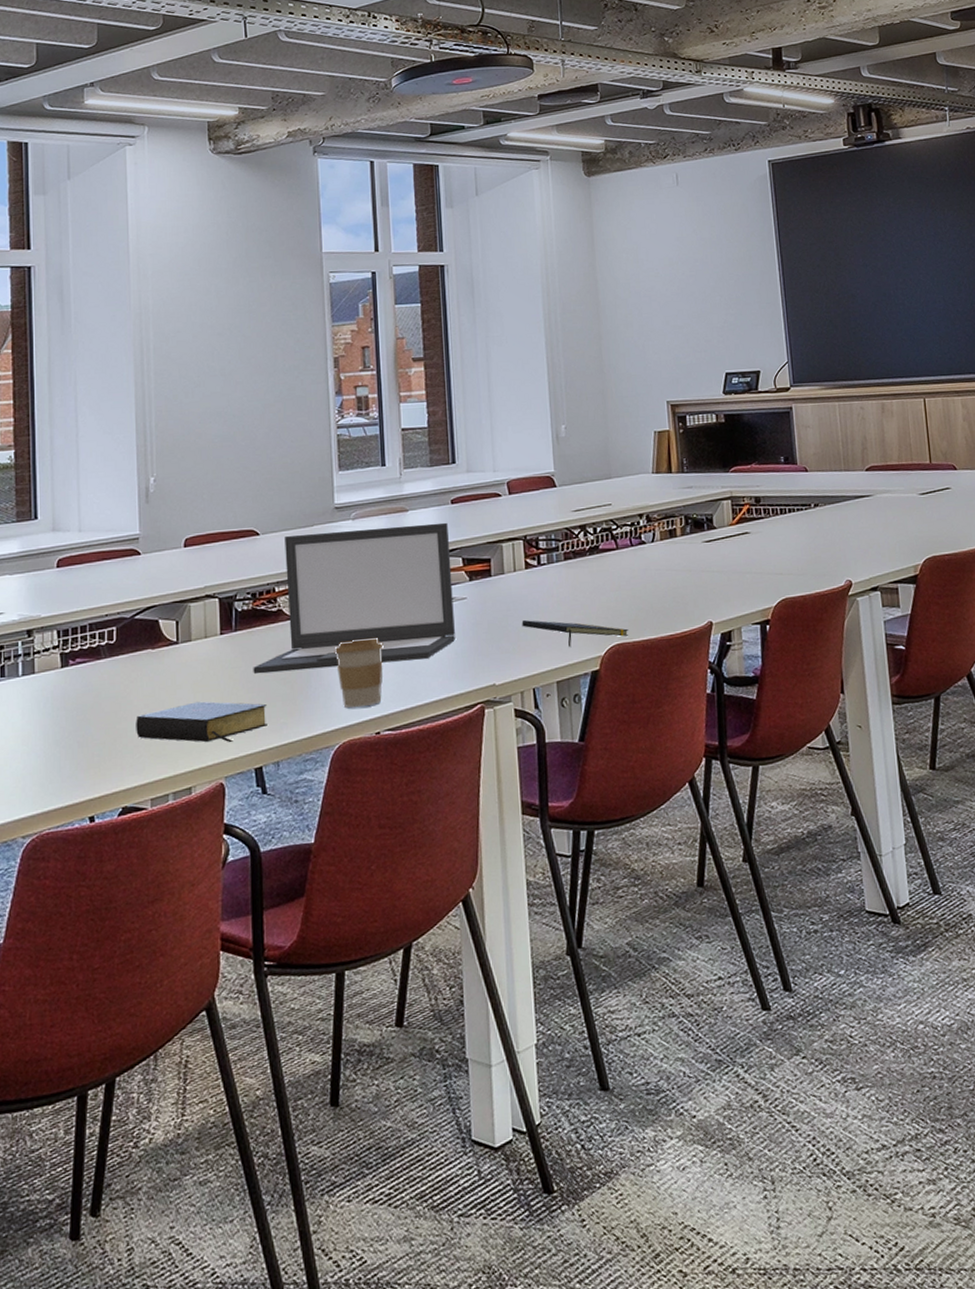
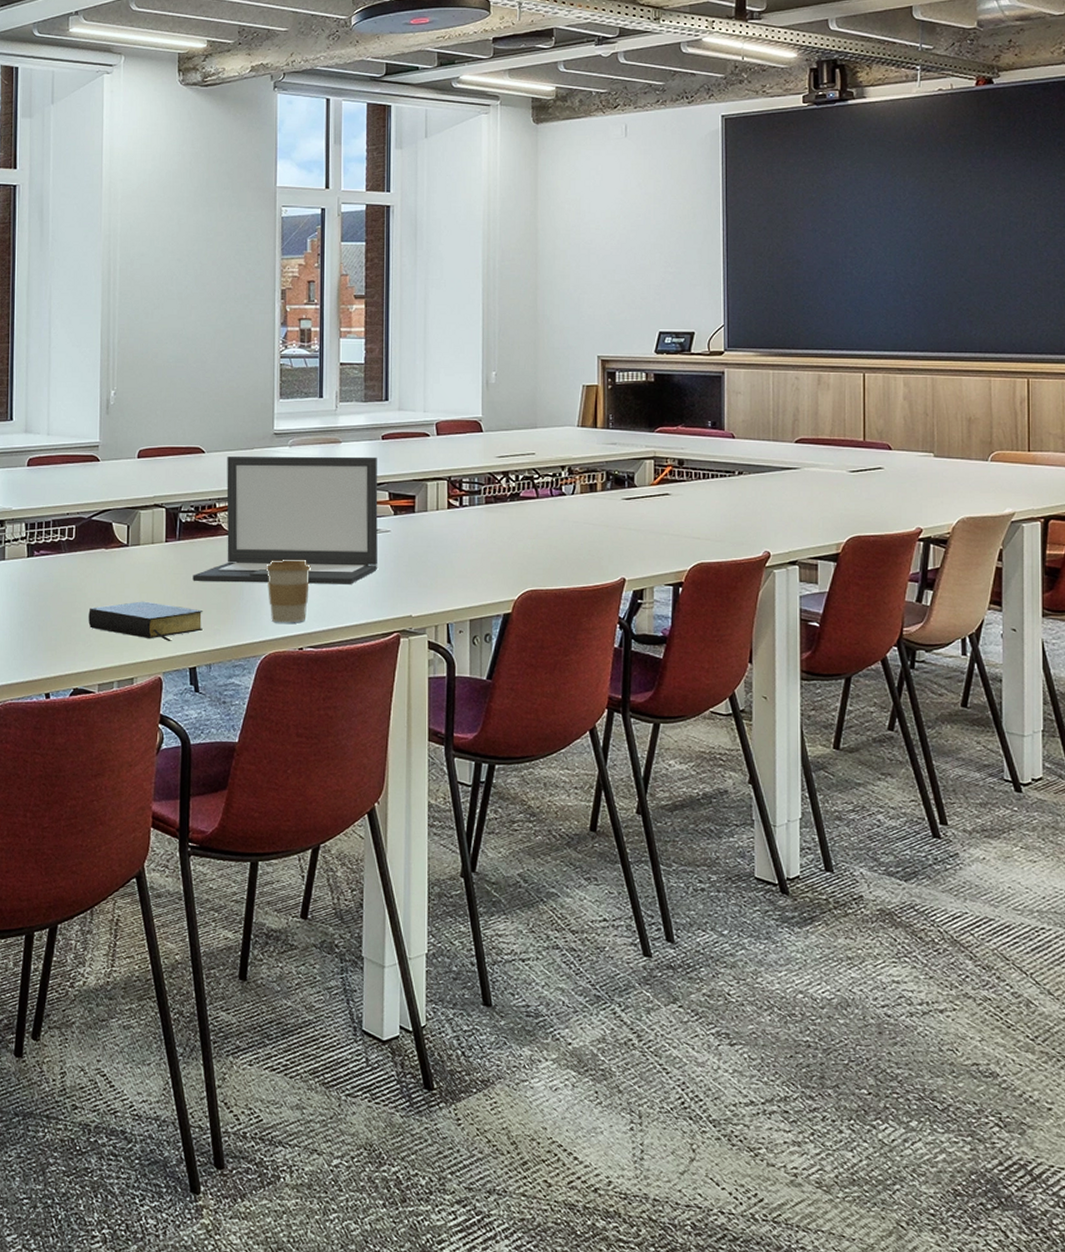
notepad: present [521,619,629,647] -> none [440,557,543,588]

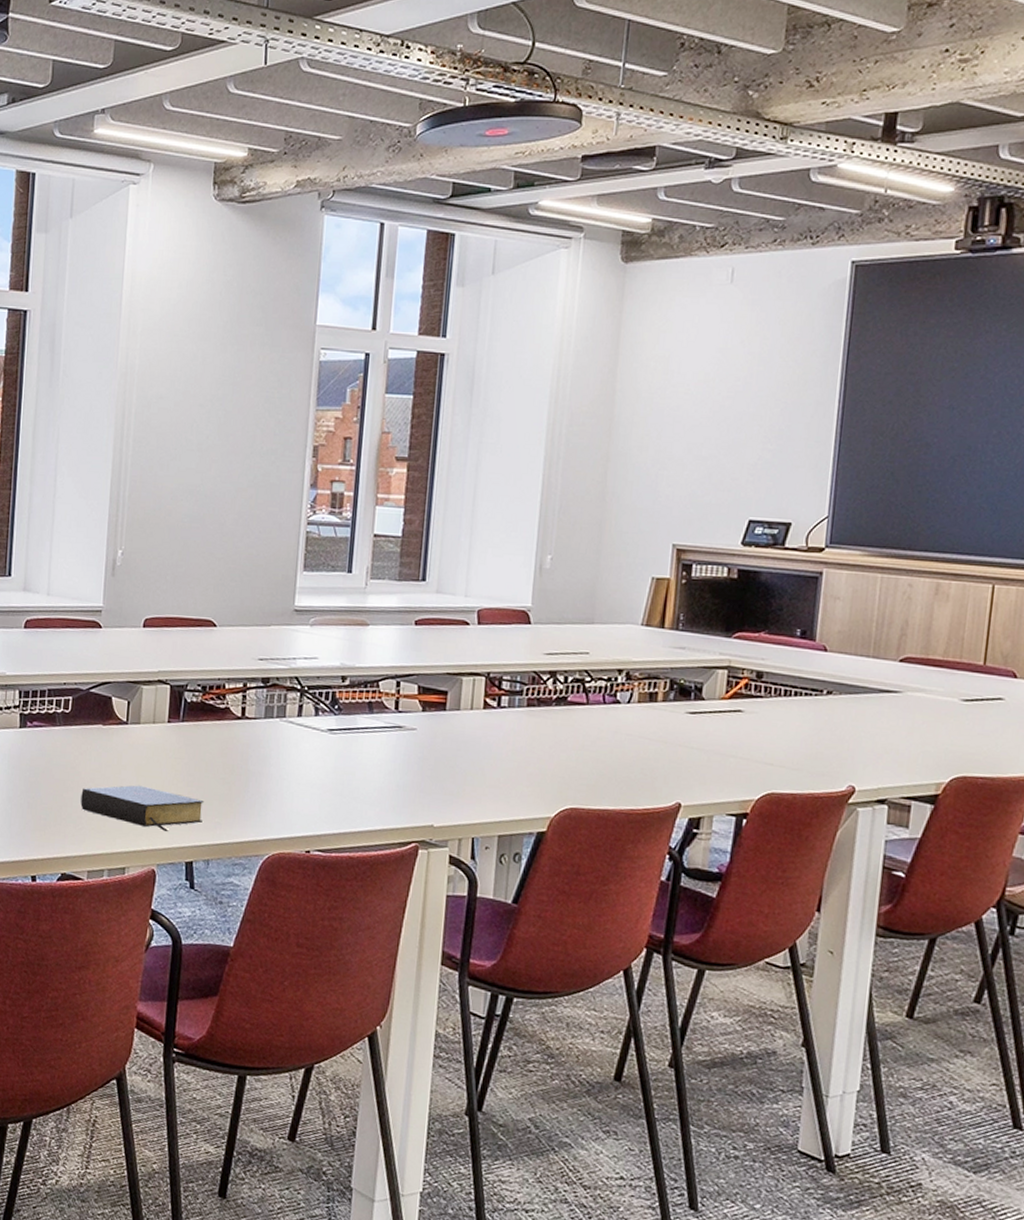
laptop: present [192,456,378,584] -> none [195,632,408,785]
coffee cup: present [266,560,311,623] -> none [275,751,325,823]

